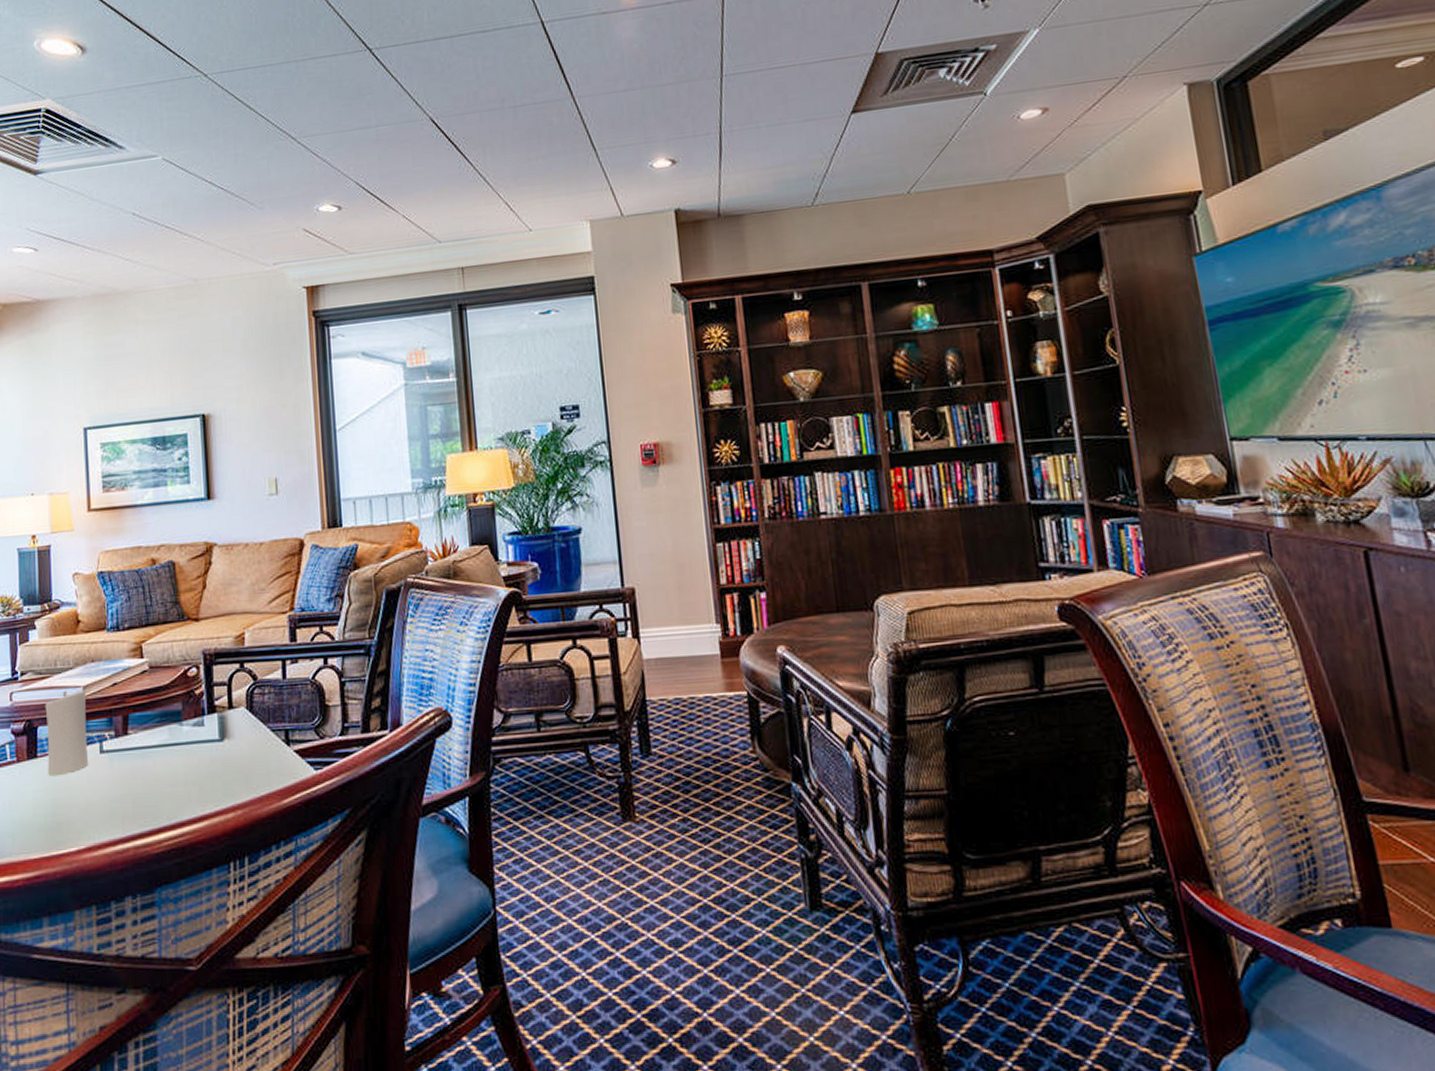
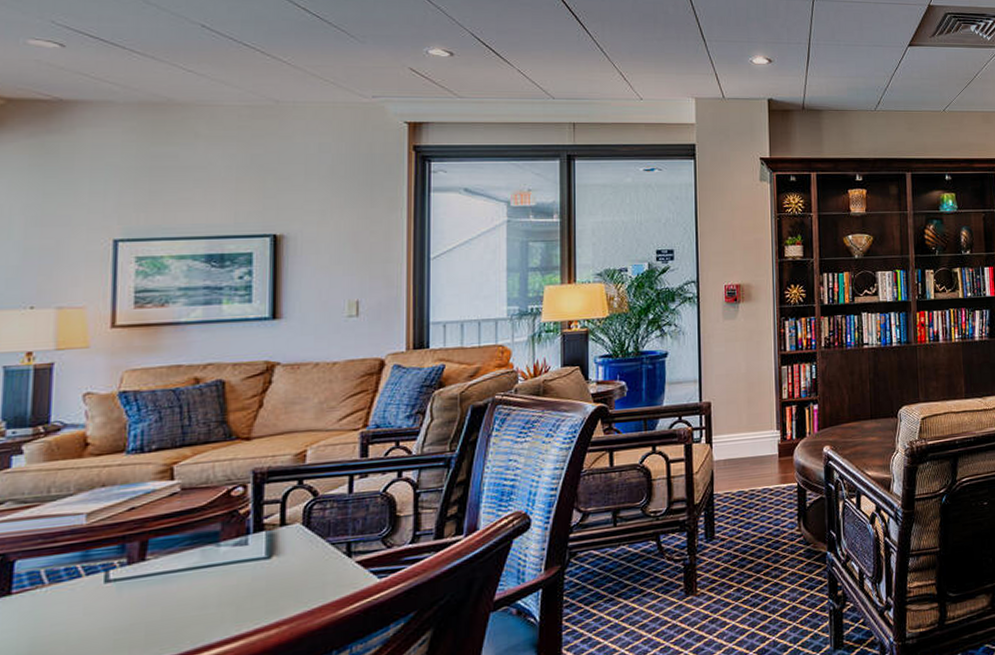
candle: present [45,690,89,777] -> none [26,517,91,614]

